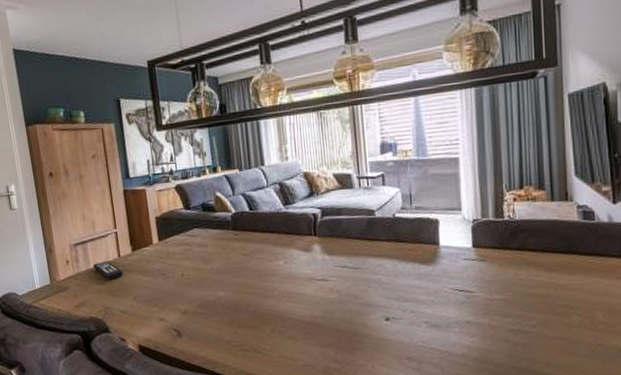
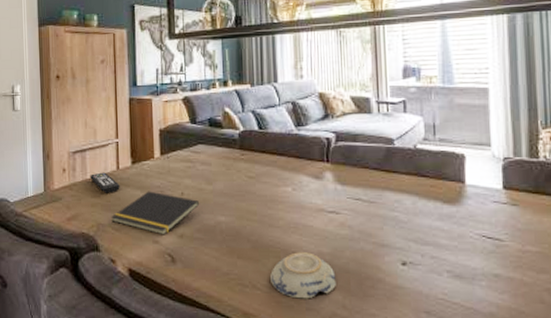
notepad: none [117,274,200,313] -> present [111,191,200,235]
decorative bowl: none [268,317,328,358] -> present [269,252,336,299]

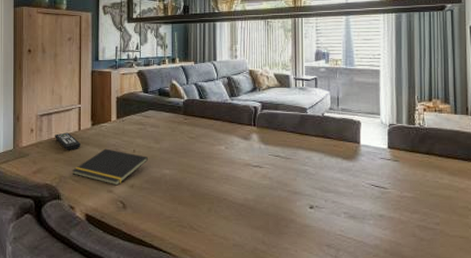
decorative bowl: present [269,252,336,299] -> none [204,199,258,237]

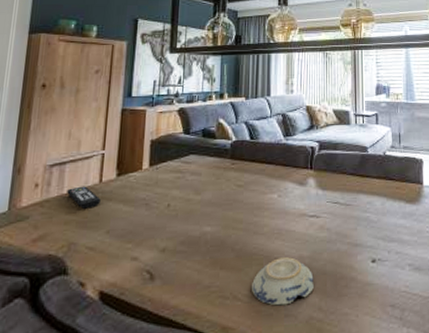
notepad: present [72,148,149,186] -> none [86,204,186,251]
decorative bowl: none [204,199,258,237] -> present [251,257,314,306]

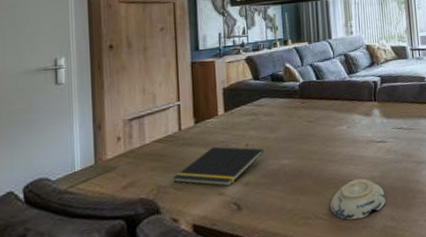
remote control: present [67,186,101,209] -> none [149,135,182,156]
notepad: none [86,204,186,251] -> present [173,146,264,187]

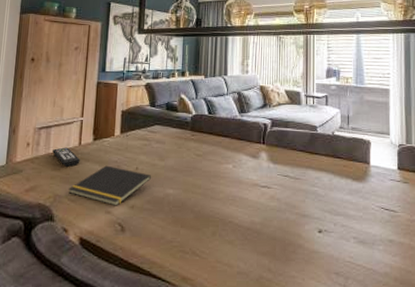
remote control: none [149,135,182,156] -> present [52,147,80,167]
decorative bowl: present [330,178,386,220] -> none [207,222,264,264]

